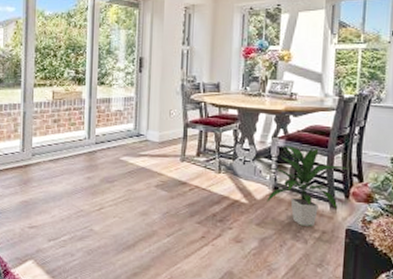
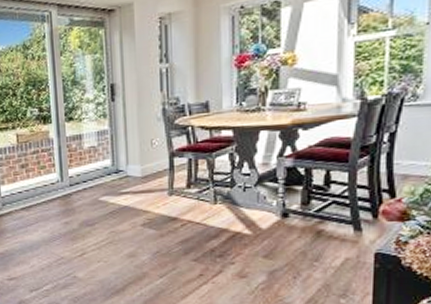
indoor plant: present [266,145,350,227] -> none [274,162,378,254]

